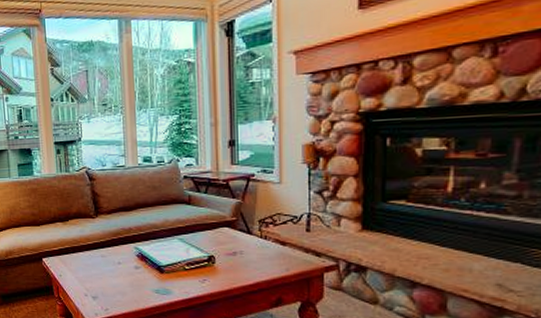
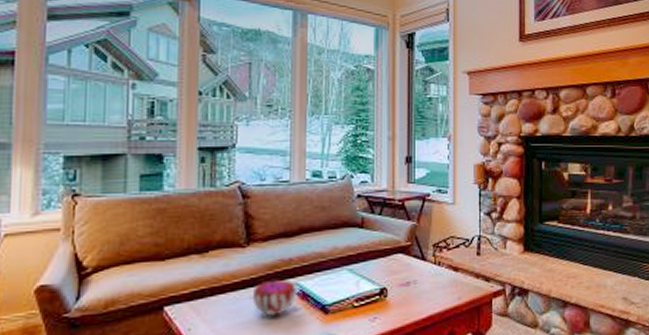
decorative bowl: none [103,244,136,271] -> present [253,279,296,316]

